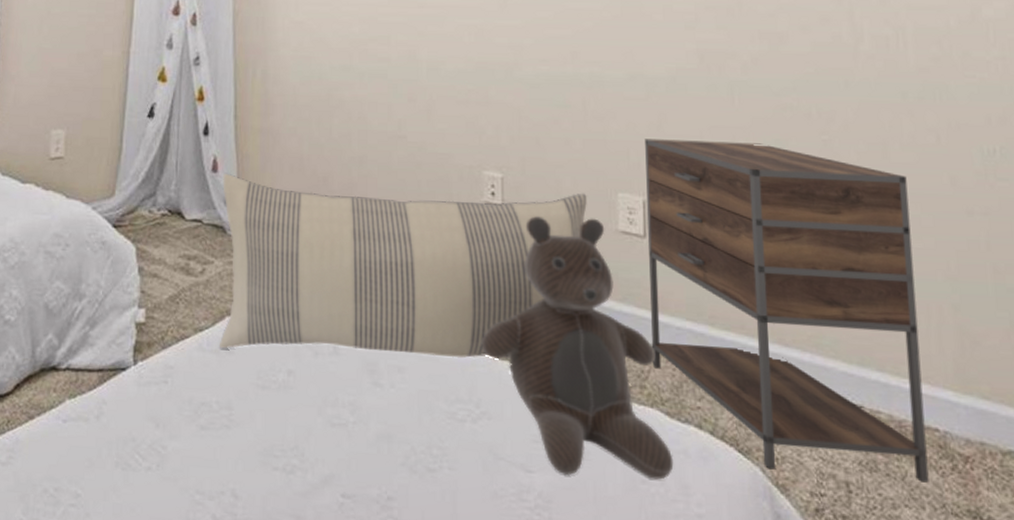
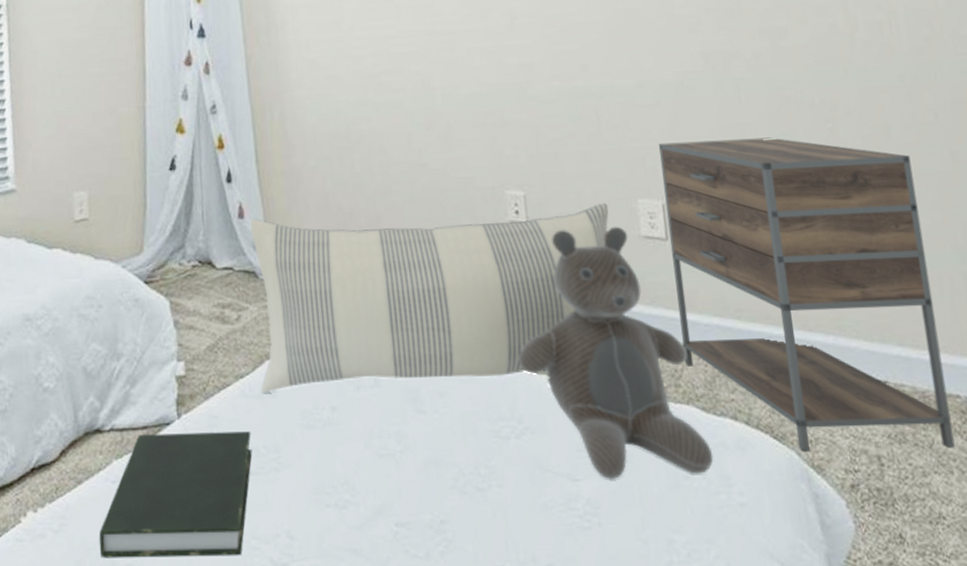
book: none [44,377,205,508] -> present [98,431,252,557]

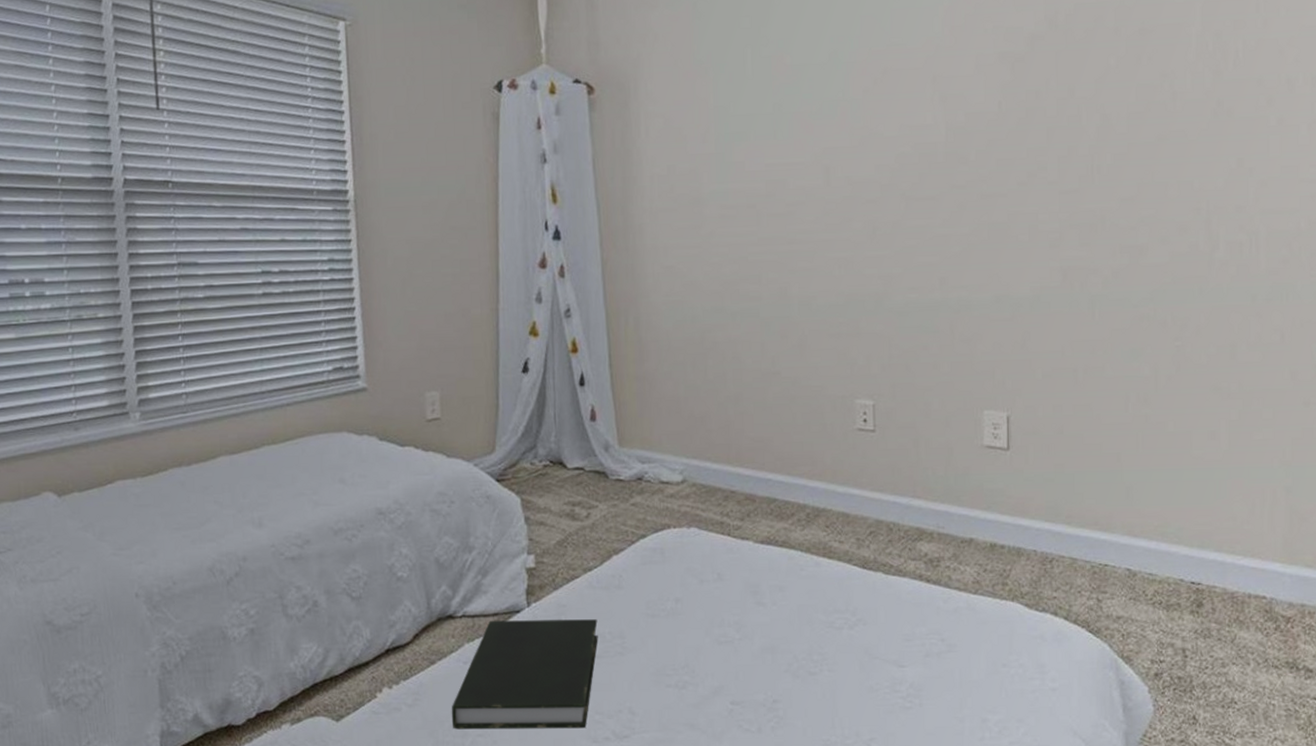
pillow: present [250,202,609,393] -> none [601,413,955,585]
stuffed animal: present [518,226,714,479] -> none [856,436,1031,666]
nightstand: present [659,137,955,452] -> none [1010,353,1255,644]

